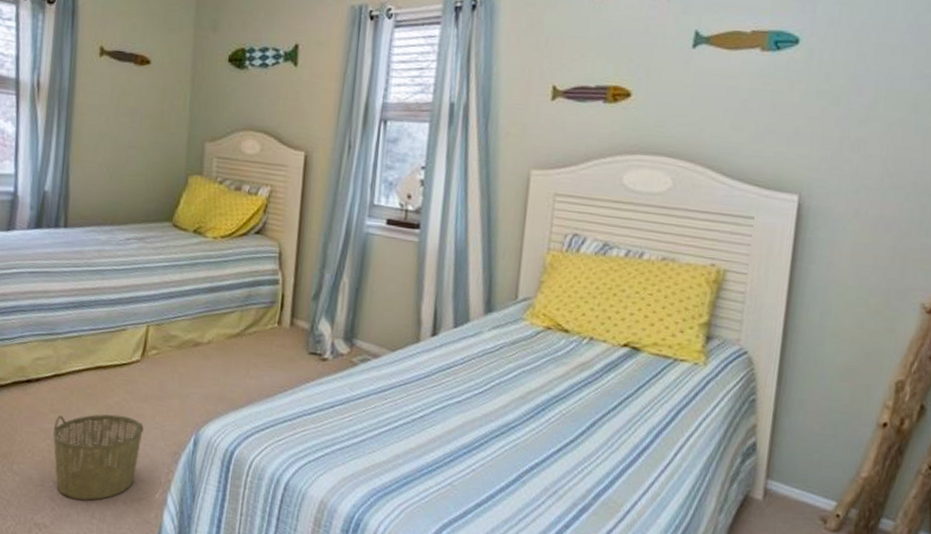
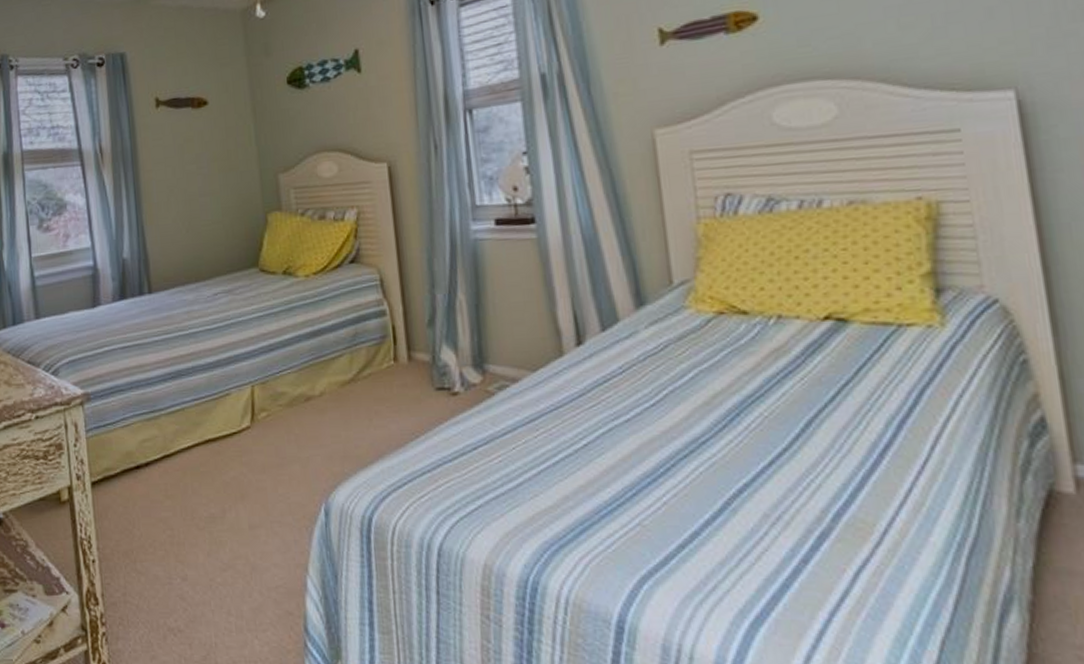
basket: present [52,414,144,501] -> none [171,492,268,596]

